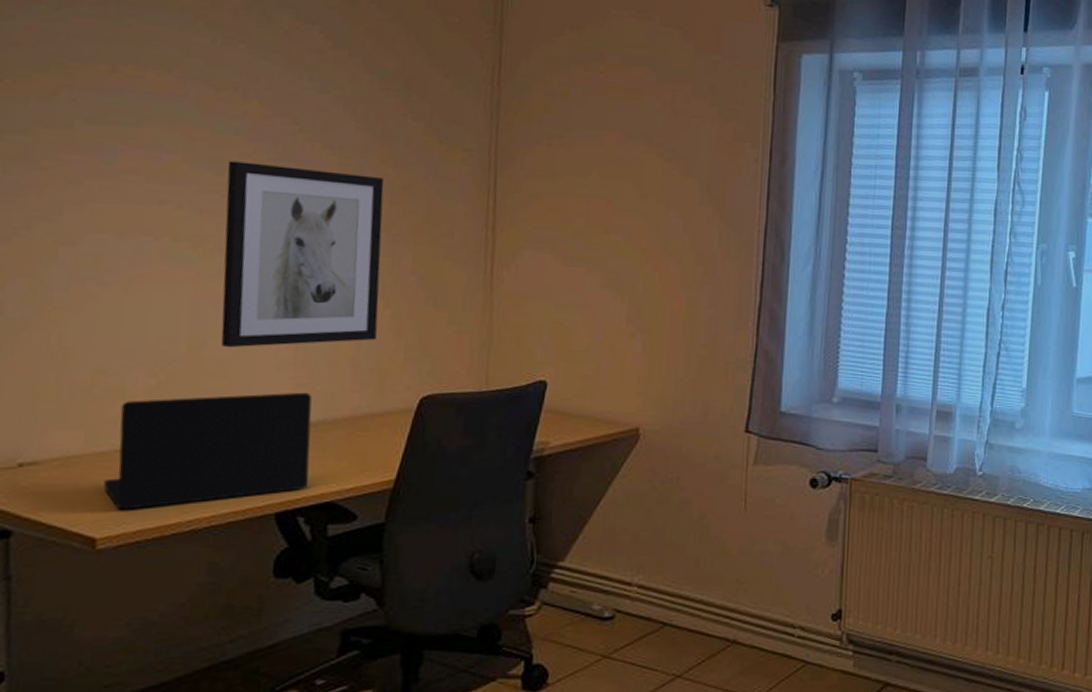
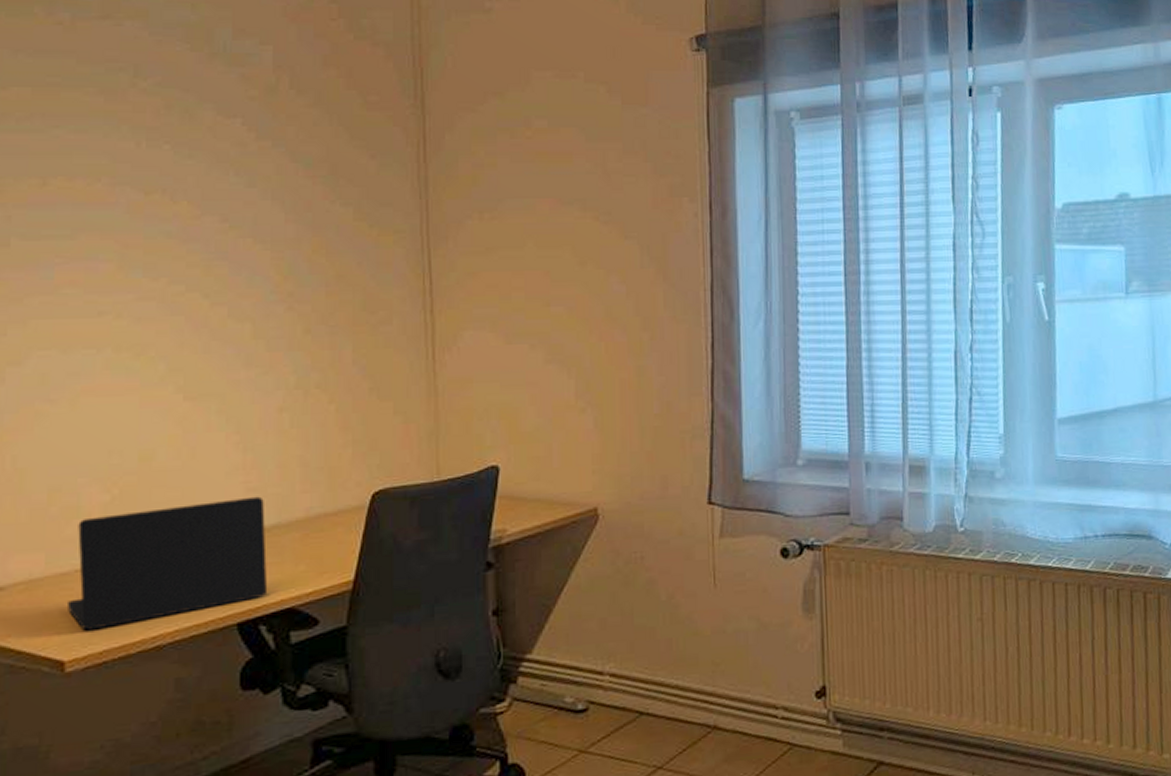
wall art: present [221,161,384,348] -> none [162,264,324,457]

